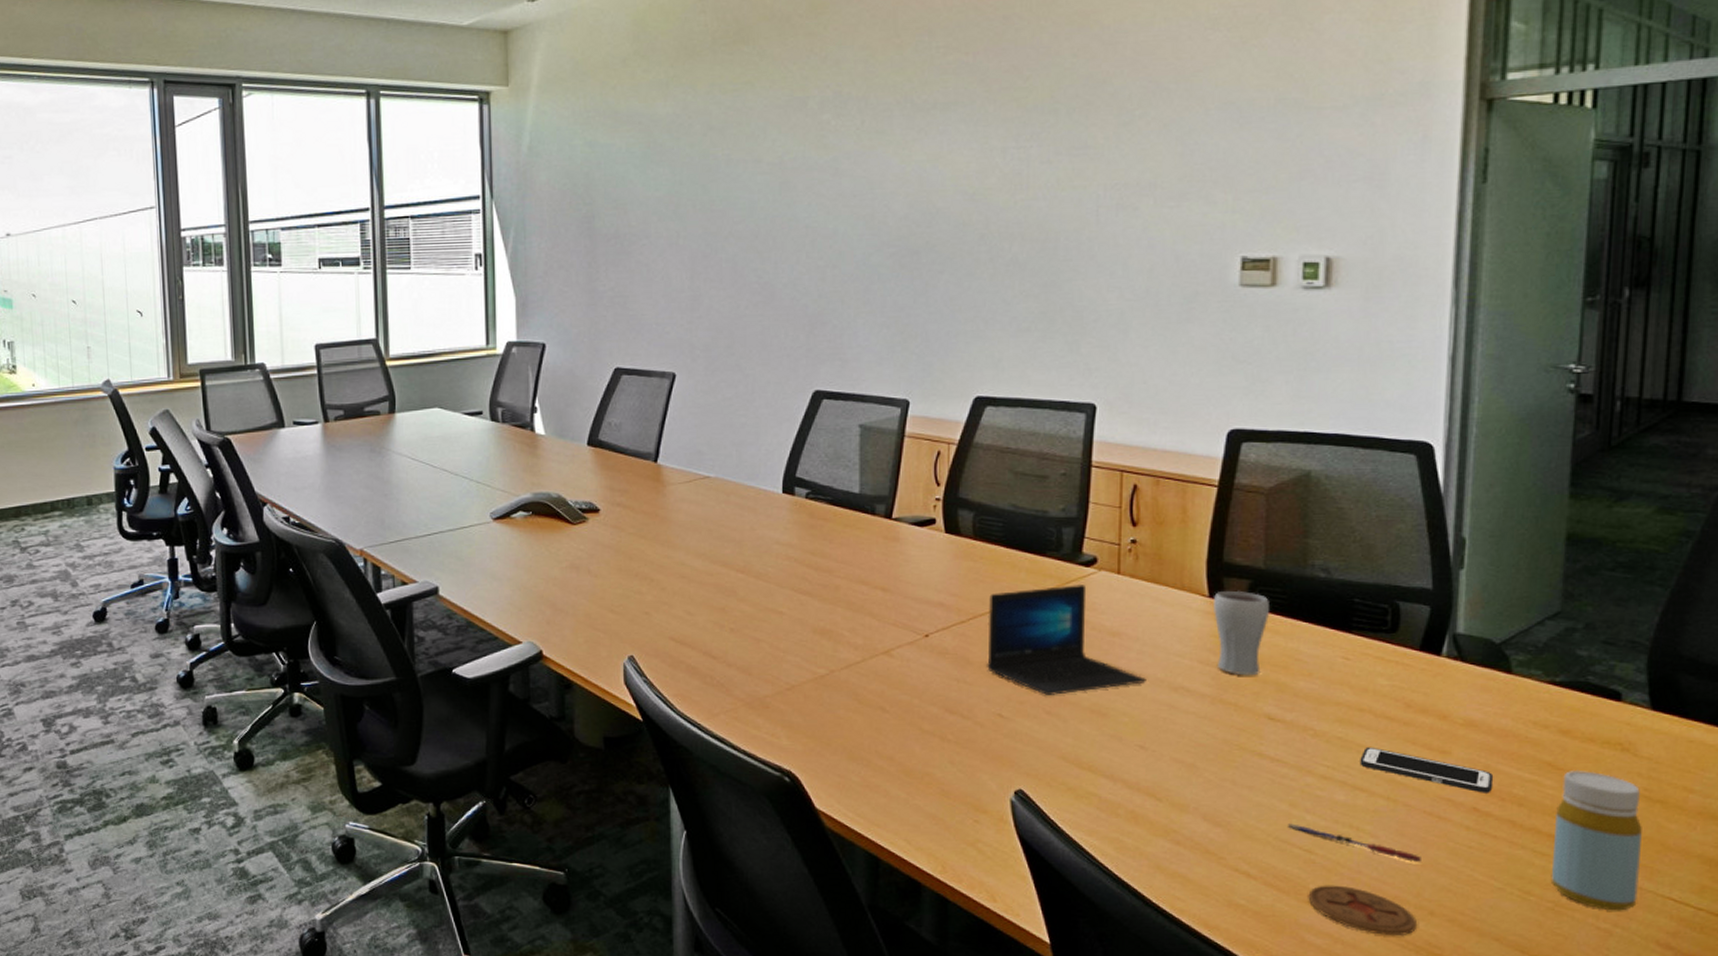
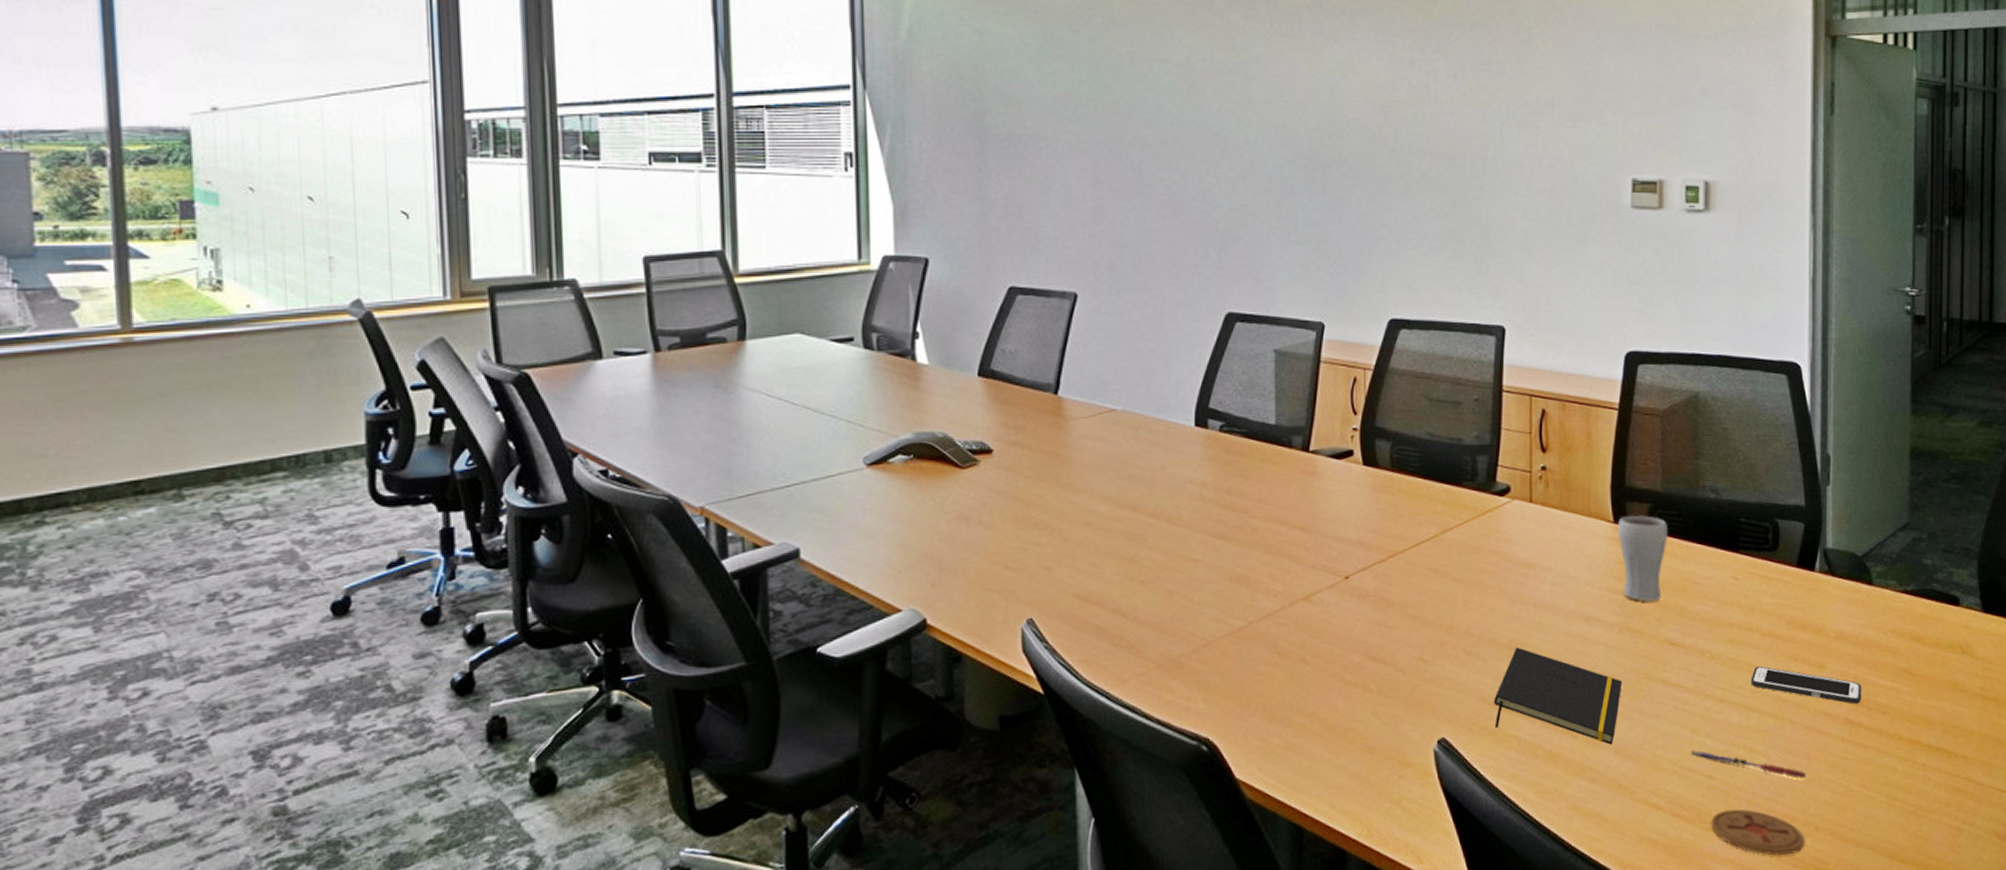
laptop: present [987,585,1146,695] -> none [1407,515,1559,634]
notepad: none [1074,710,1214,811] -> present [1494,647,1623,745]
bottle: present [1551,769,1642,911] -> none [1911,674,1981,809]

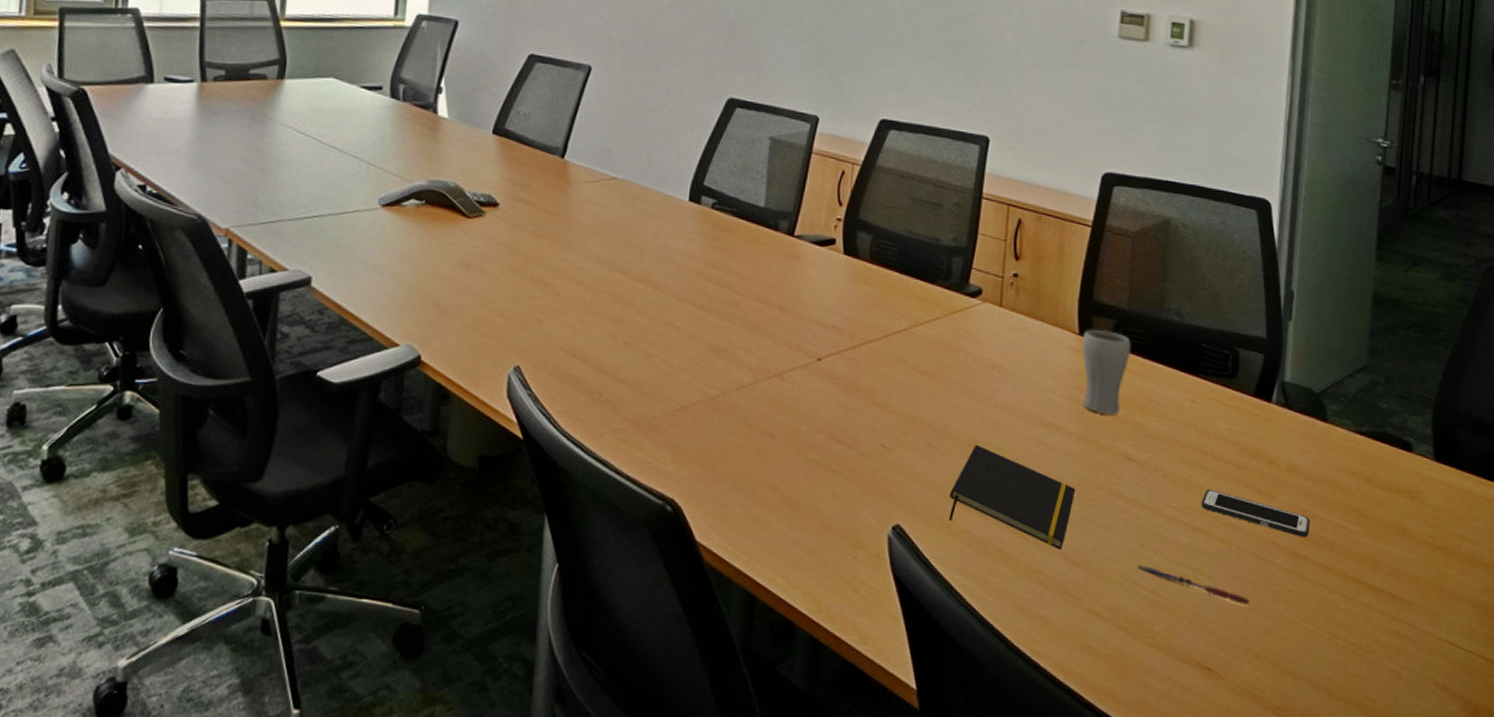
coaster: present [1711,809,1804,856] -> none [1152,627,1244,678]

